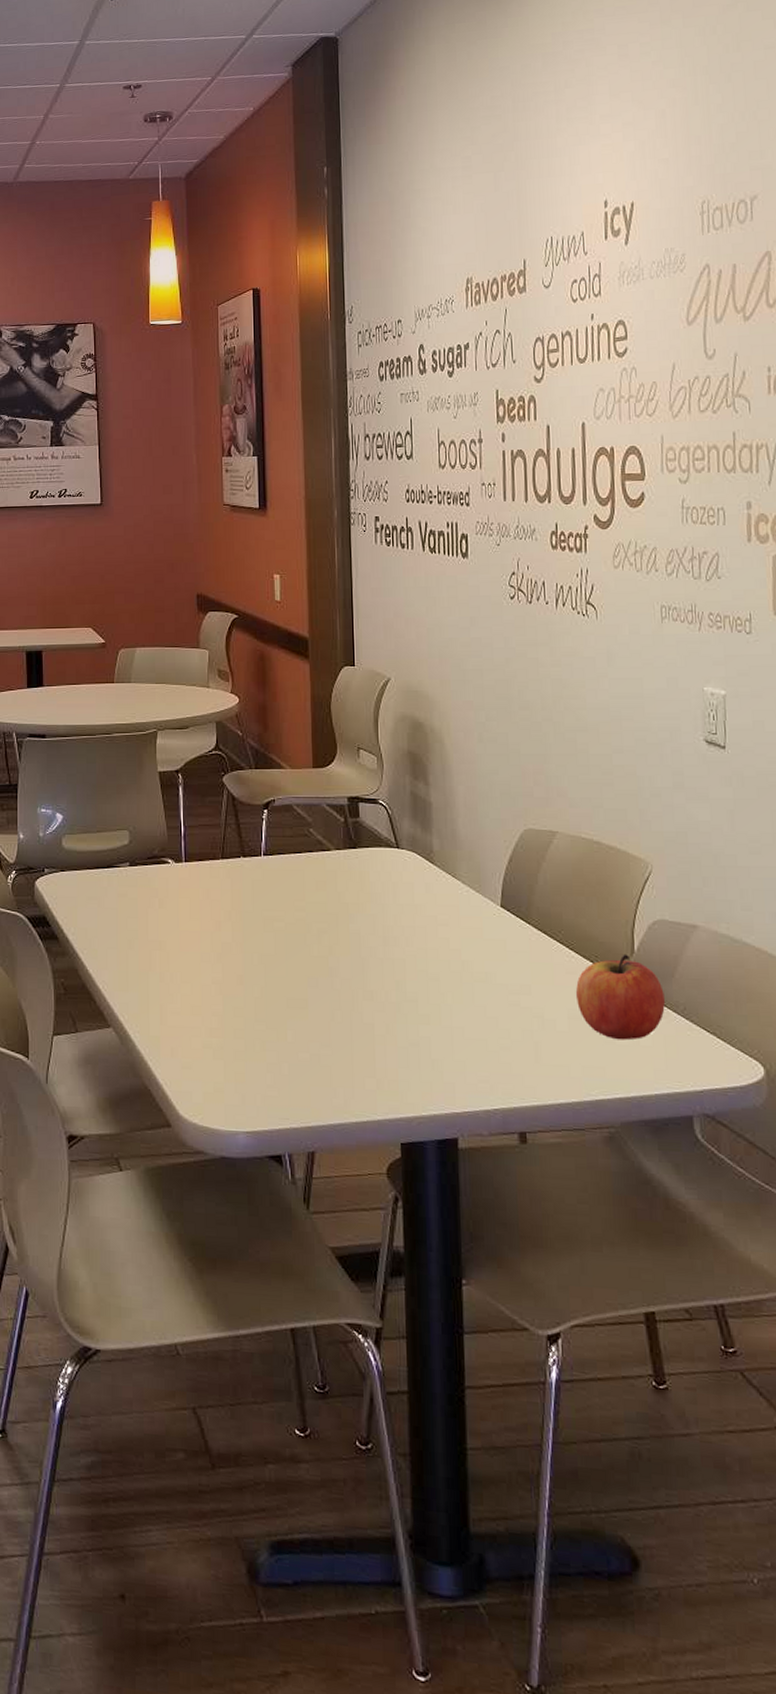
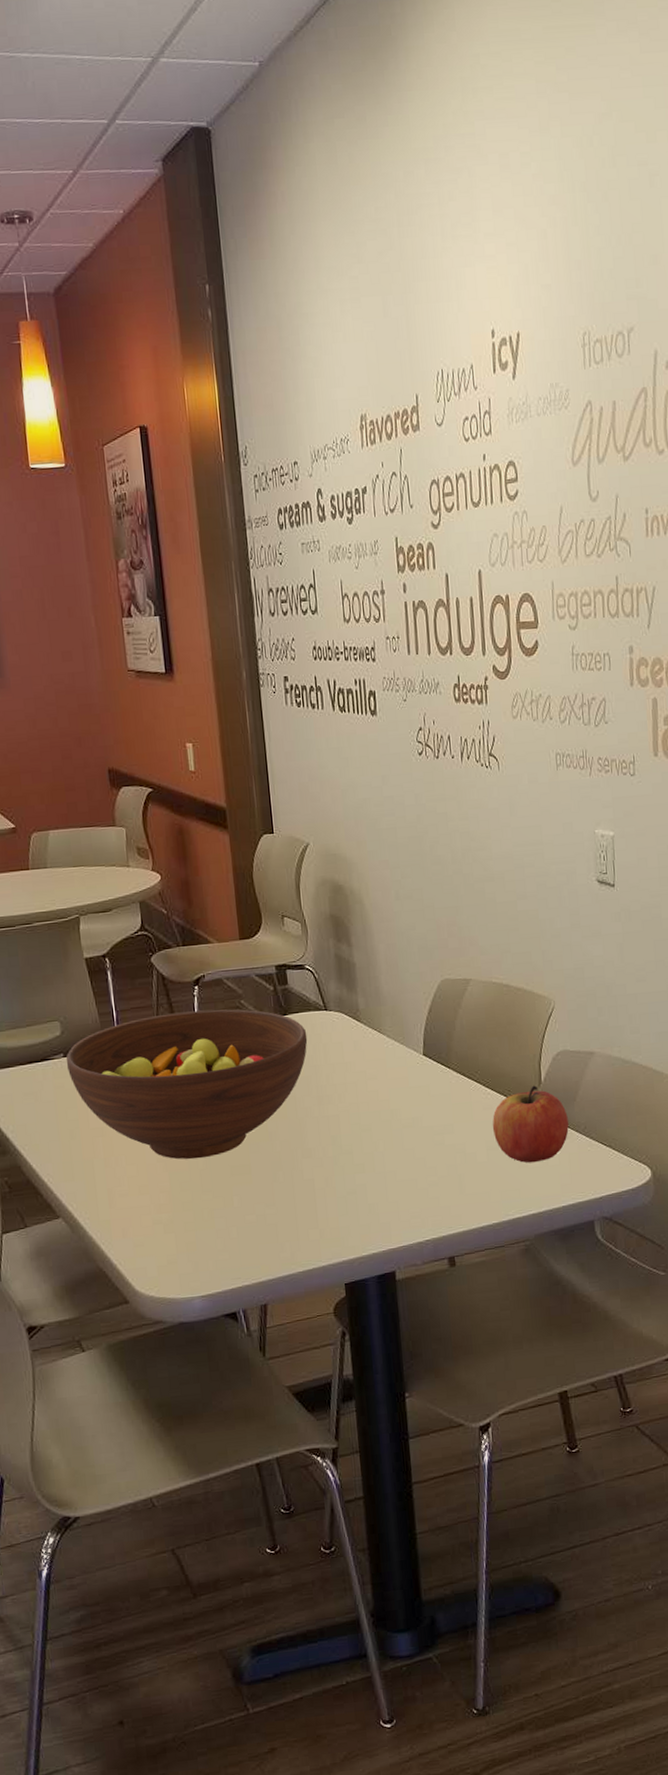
fruit bowl: none [131,834,377,986] -> present [66,1009,308,1160]

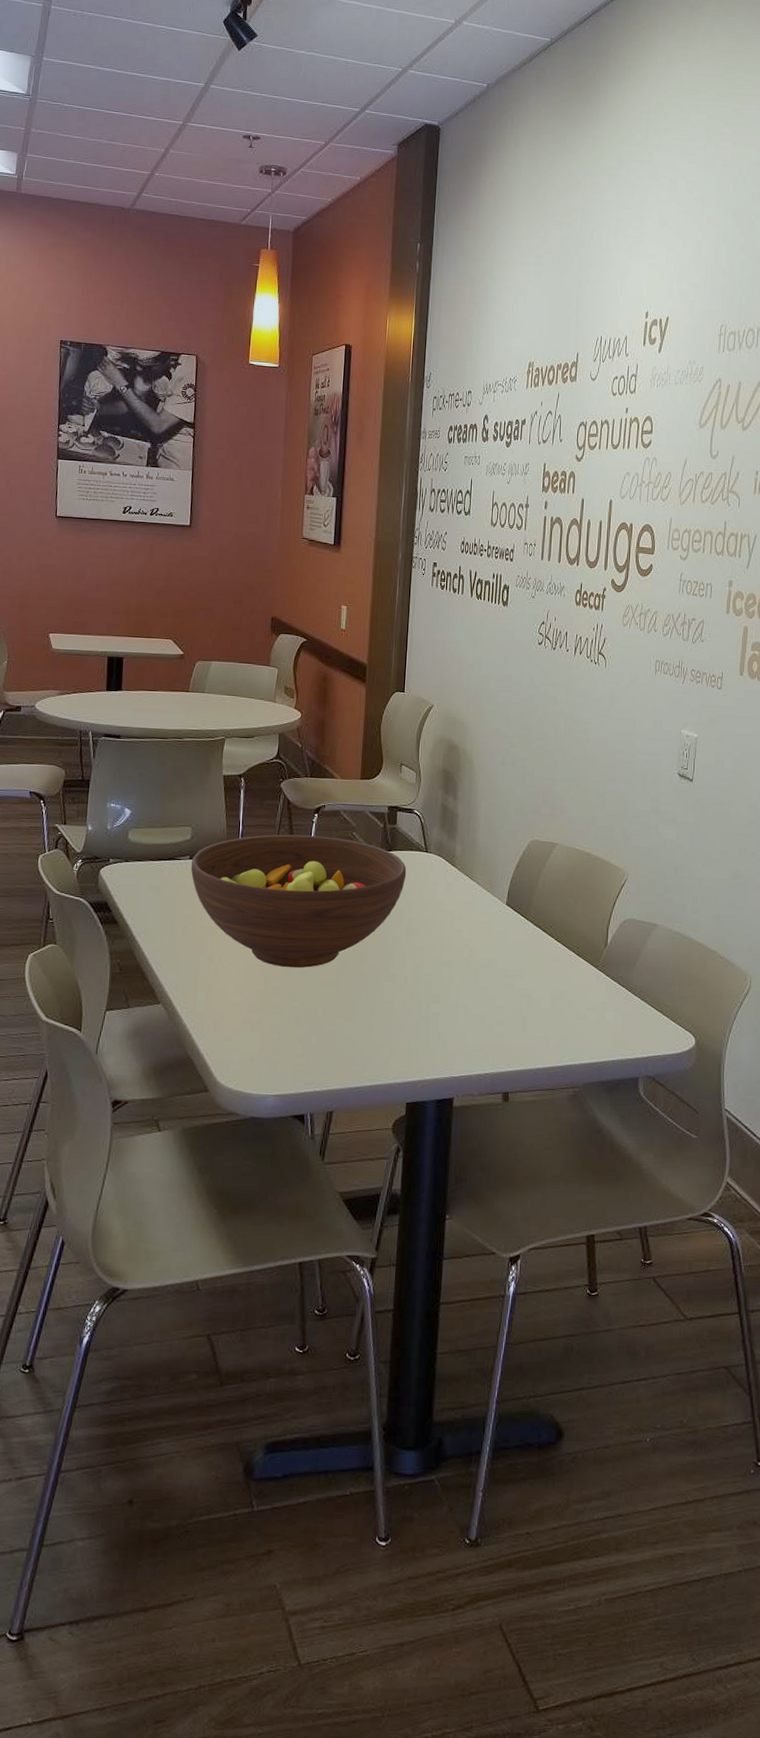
apple: present [492,1085,569,1163] -> none [558,946,627,1017]

